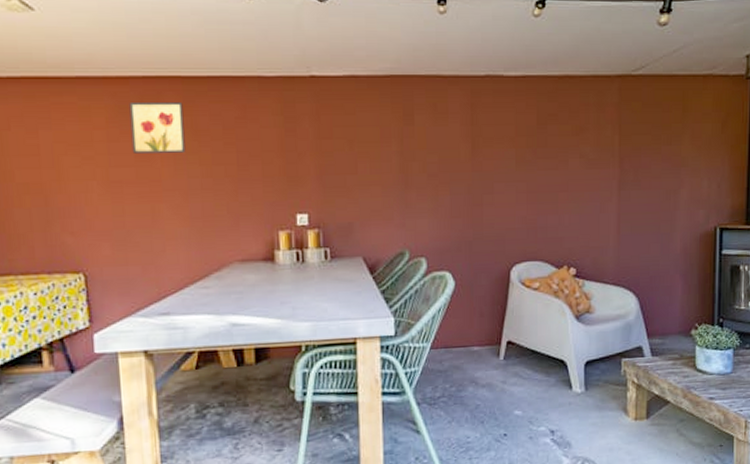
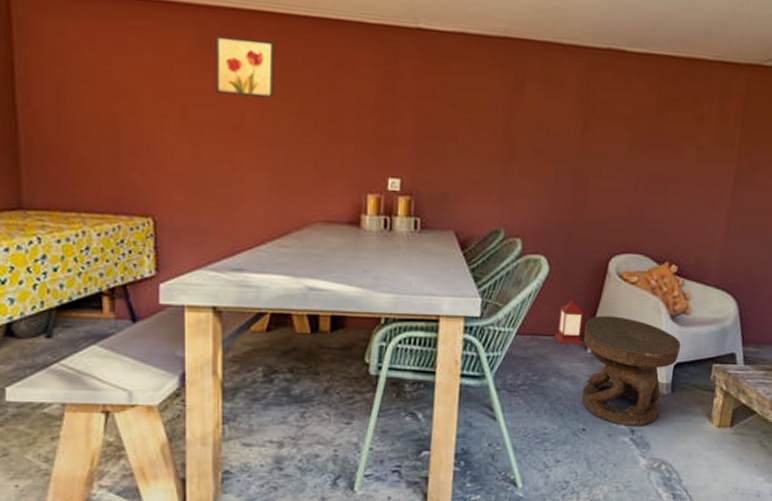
lantern: none [466,305,496,354] -> present [554,294,584,344]
carved stool: none [494,322,589,428] -> present [581,315,682,427]

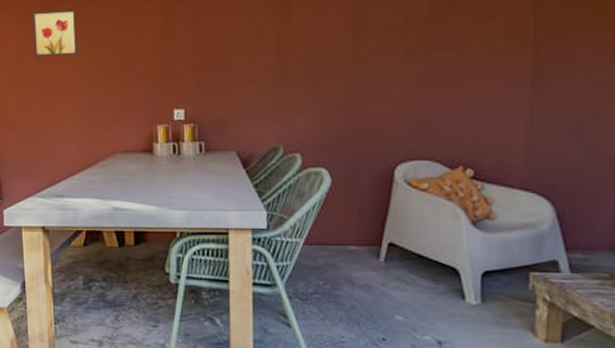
lantern: present [554,294,584,344] -> none [342,204,375,253]
carved stool: present [581,315,682,427] -> none [374,224,488,339]

